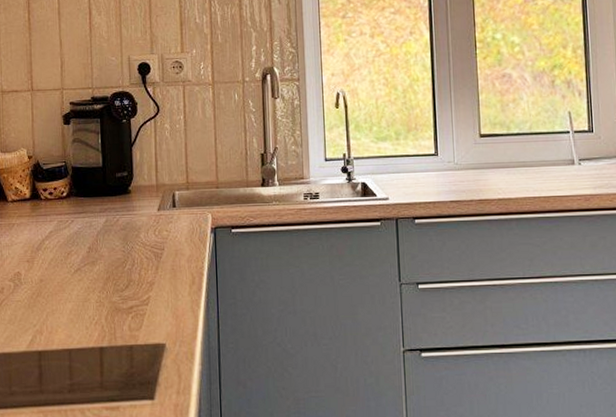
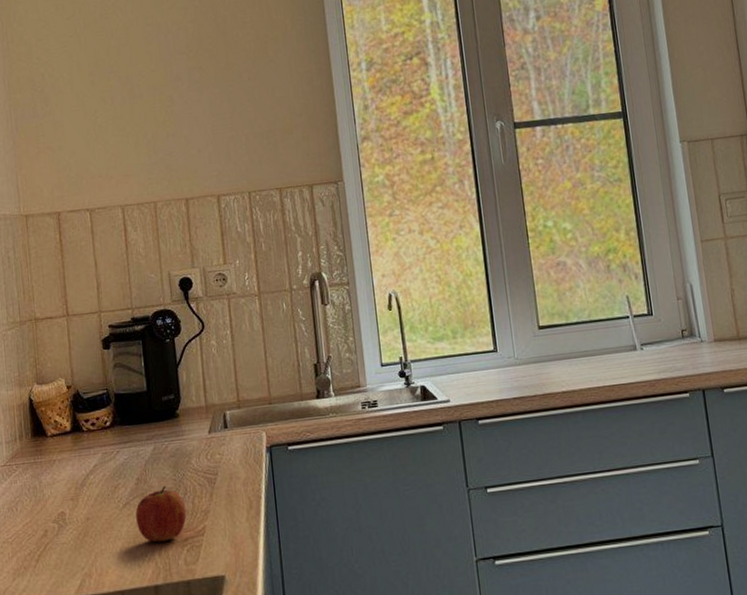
fruit: none [86,257,133,308] -> present [135,486,187,543]

